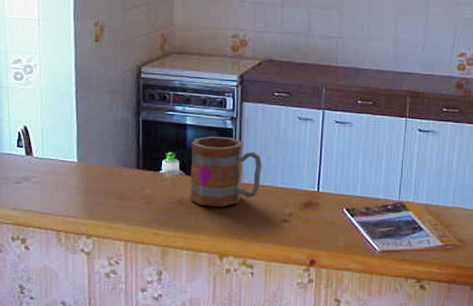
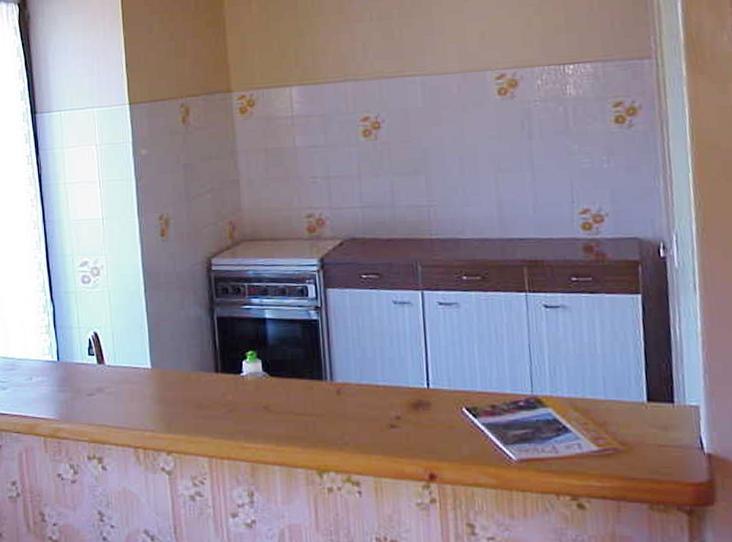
mug: present [189,136,263,207] -> none [273,329,358,413]

